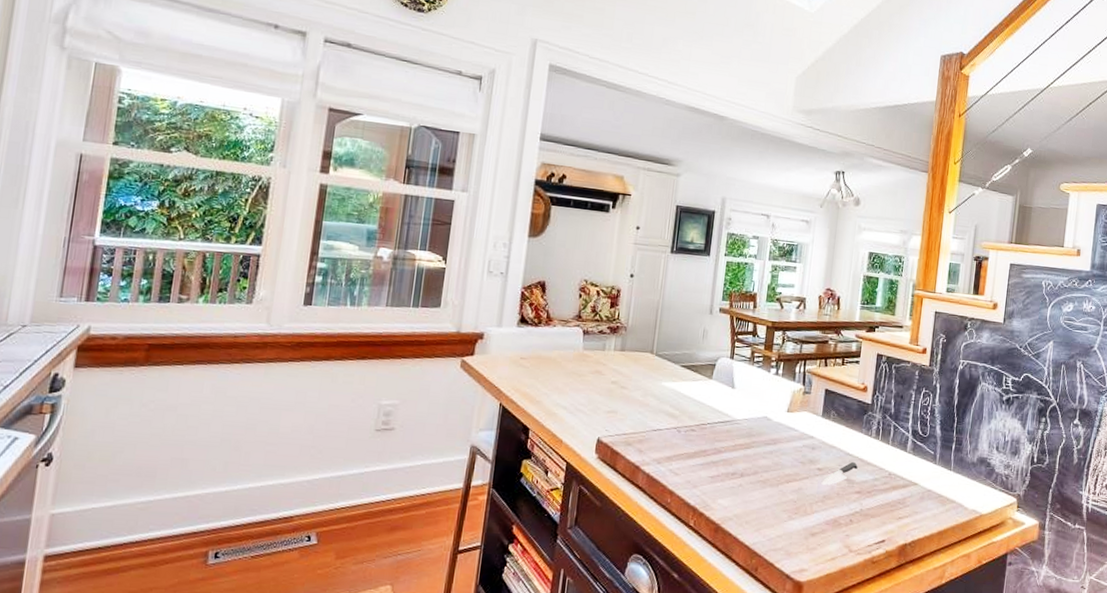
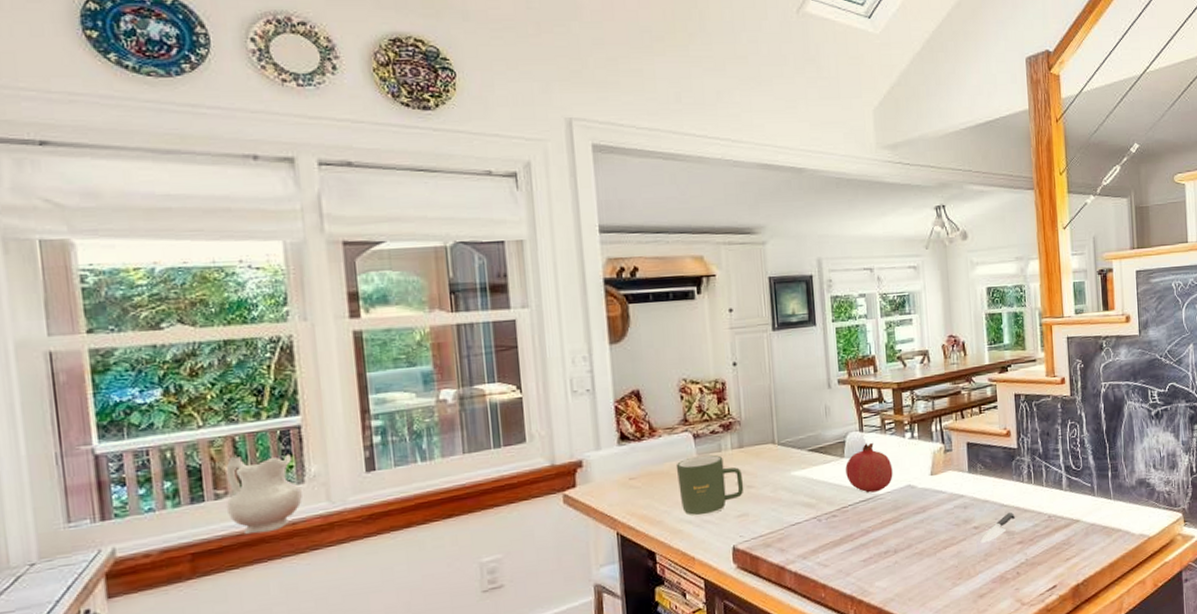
ceramic pitcher: none [184,270,248,340] -> present [225,453,302,534]
mug: none [560,350,619,406] -> present [676,454,744,517]
fruit: none [710,370,754,417] -> present [845,442,893,493]

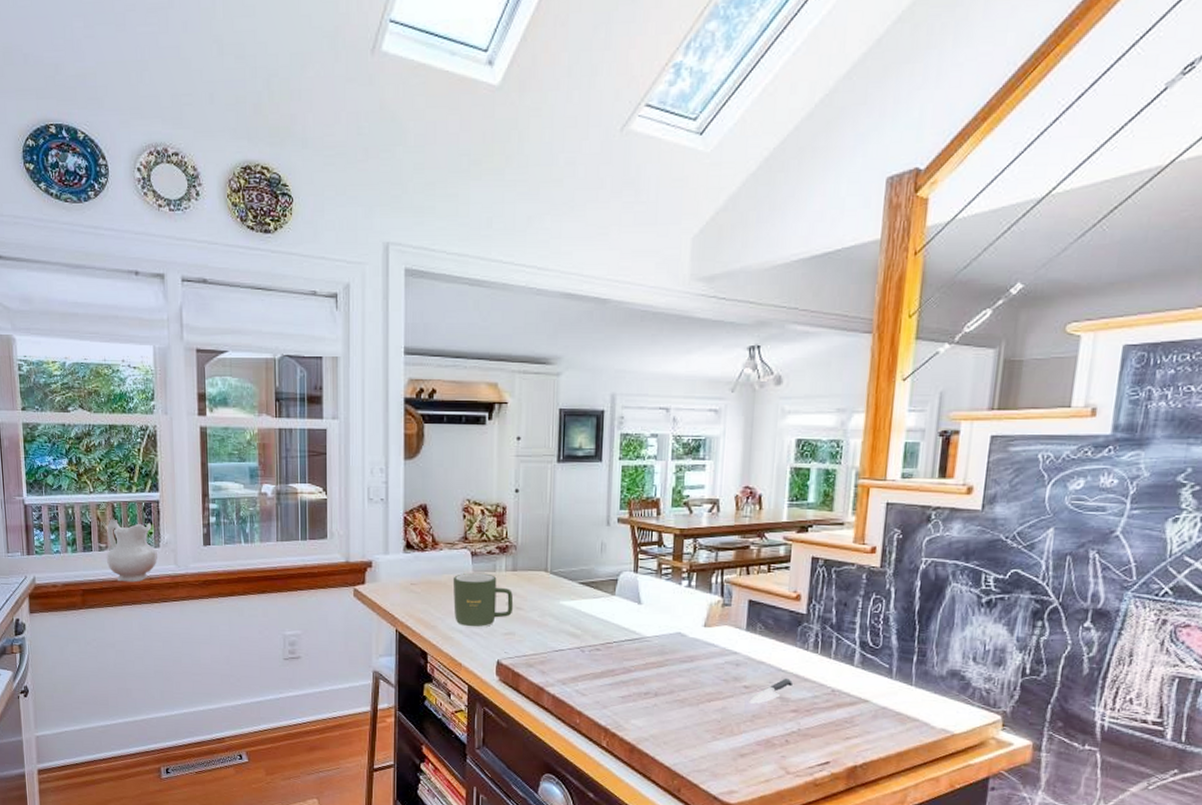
fruit: present [845,442,893,493] -> none [615,584,664,634]

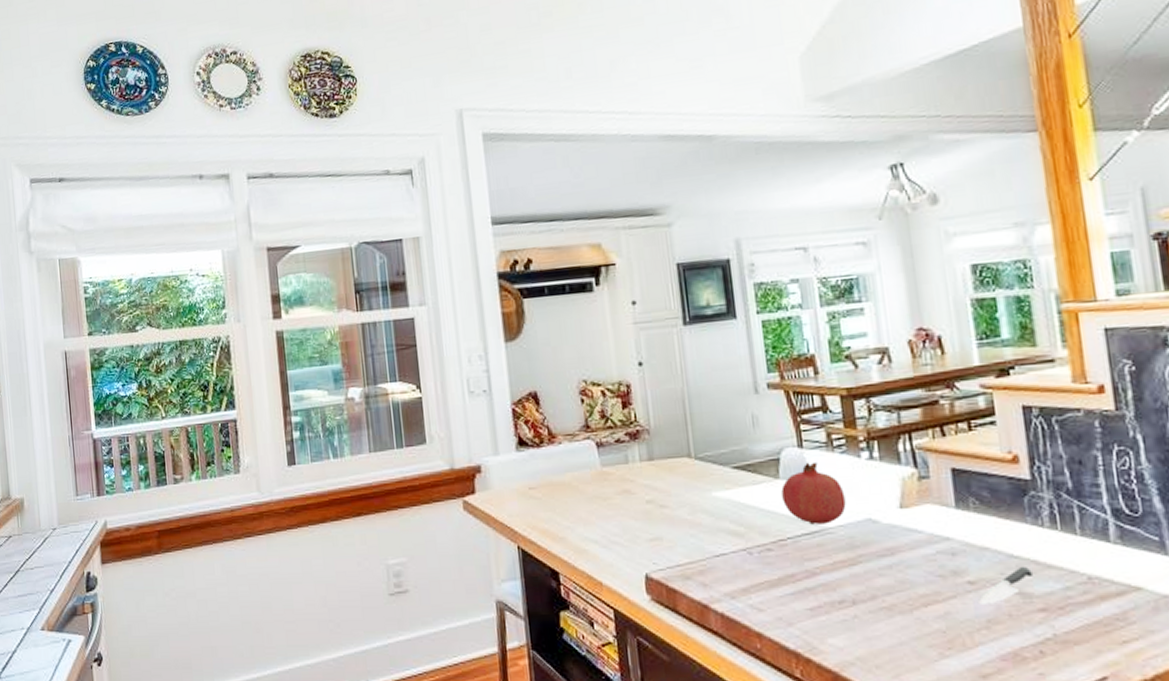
ceramic pitcher: present [106,520,157,583] -> none [181,445,238,517]
mug: present [452,573,514,629] -> none [578,466,656,537]
fruit: none [615,584,664,634] -> present [781,461,846,525]

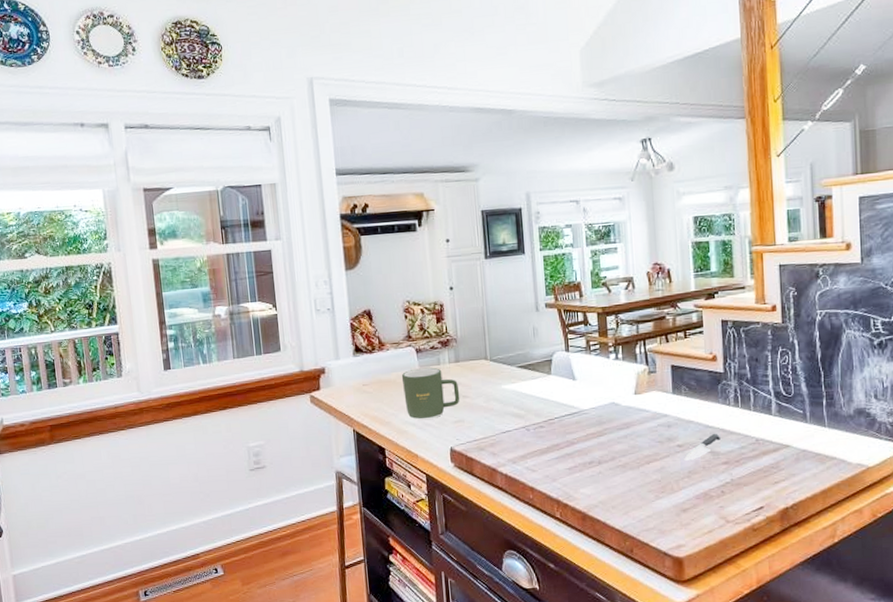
mug: none [578,466,656,537] -> present [401,367,460,421]
fruit: present [781,461,846,525] -> none [552,361,598,408]

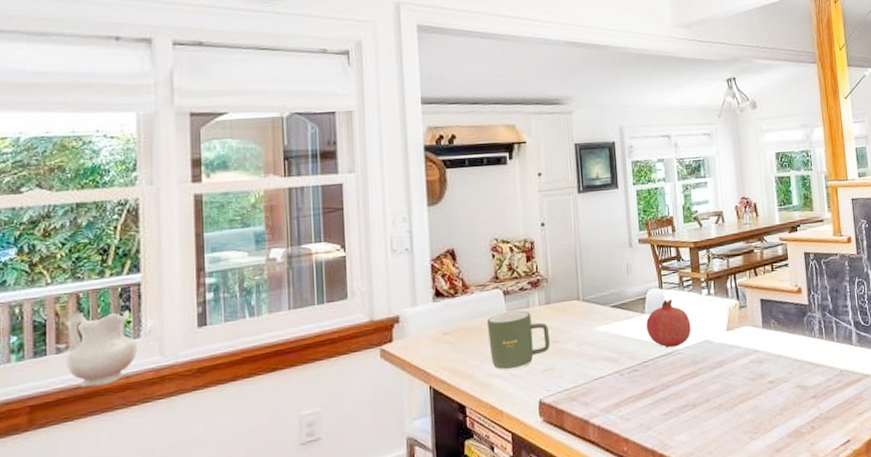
ceramic pitcher: none [70,354,121,414] -> present [66,309,137,387]
fruit: none [552,361,598,408] -> present [646,298,691,348]
kitchen knife: present [684,433,720,461] -> none [775,366,808,398]

